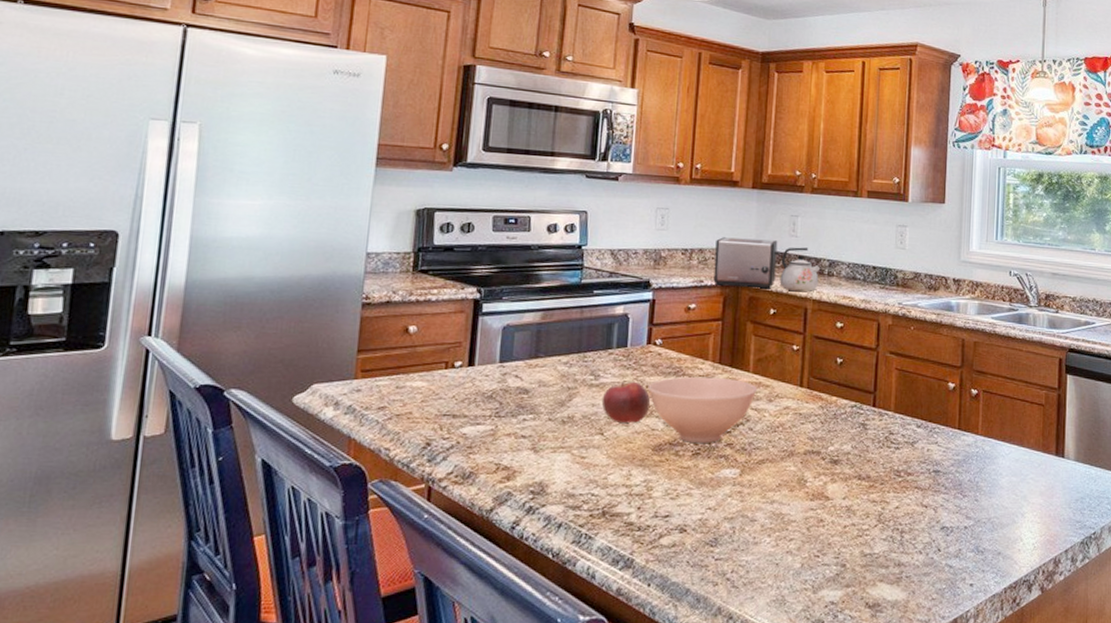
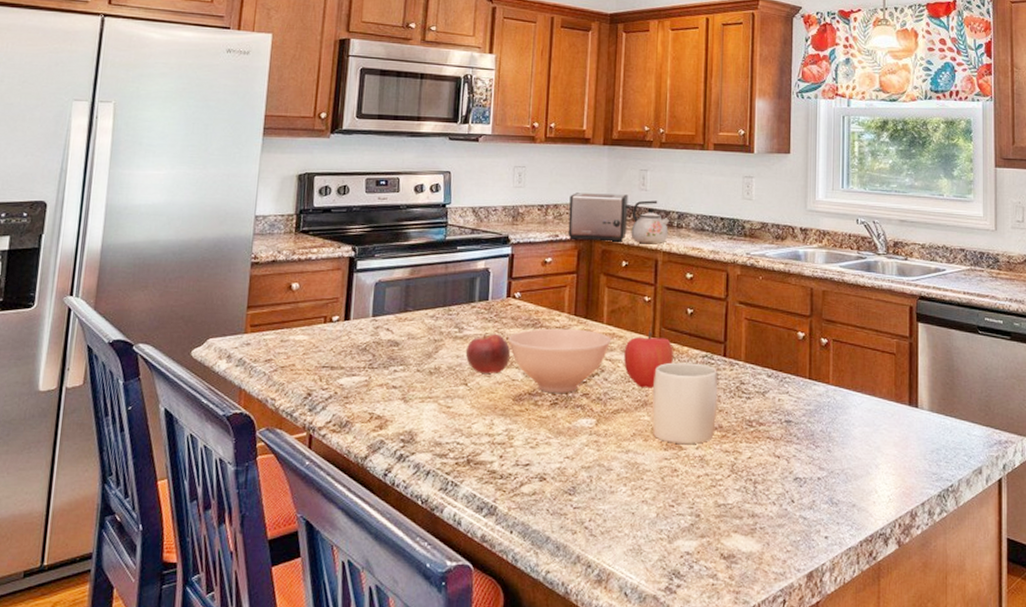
fruit: none [770,380,823,438] -> present [624,331,674,388]
mug: none [798,412,867,494] -> present [651,362,718,444]

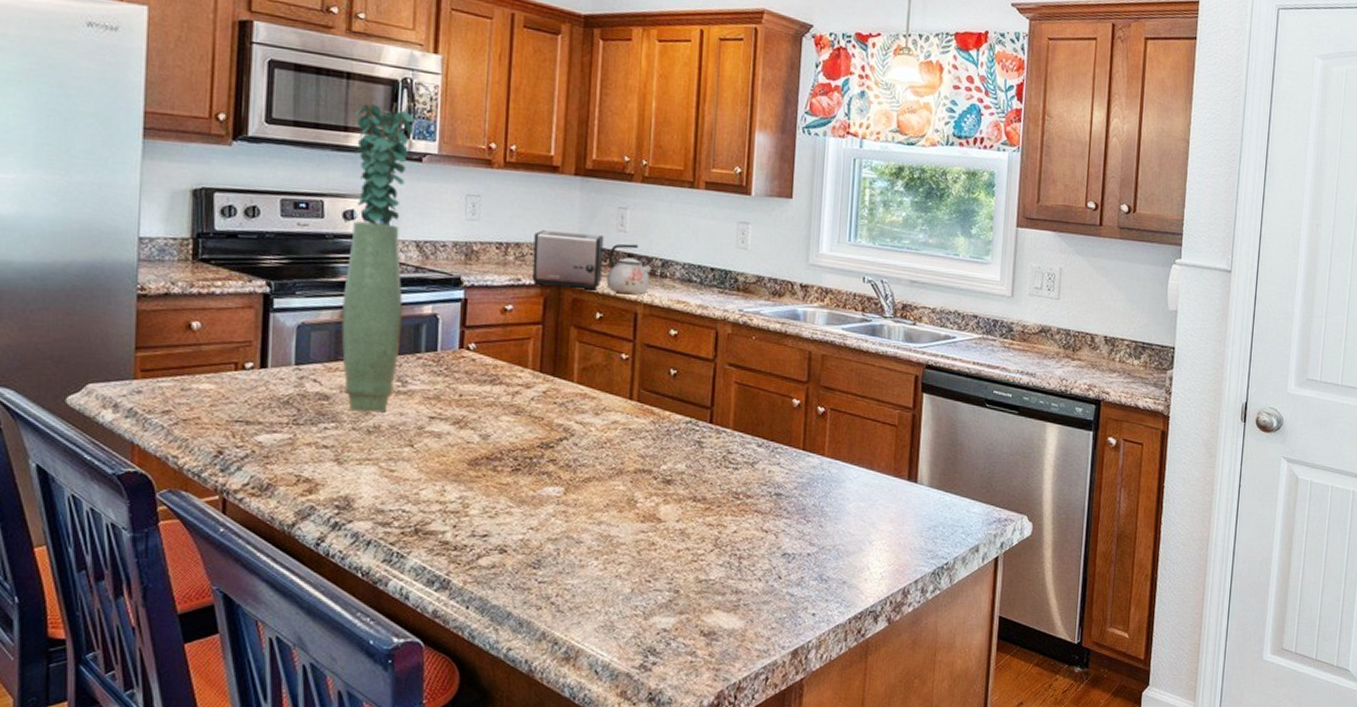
vase: none [410,88,473,355] -> present [341,91,415,412]
fruit: present [465,333,511,374] -> none [410,389,465,435]
bowl: present [508,328,612,393] -> none [461,385,583,458]
fruit: present [624,331,674,388] -> none [597,392,654,456]
mug: present [651,362,718,444] -> none [627,428,703,516]

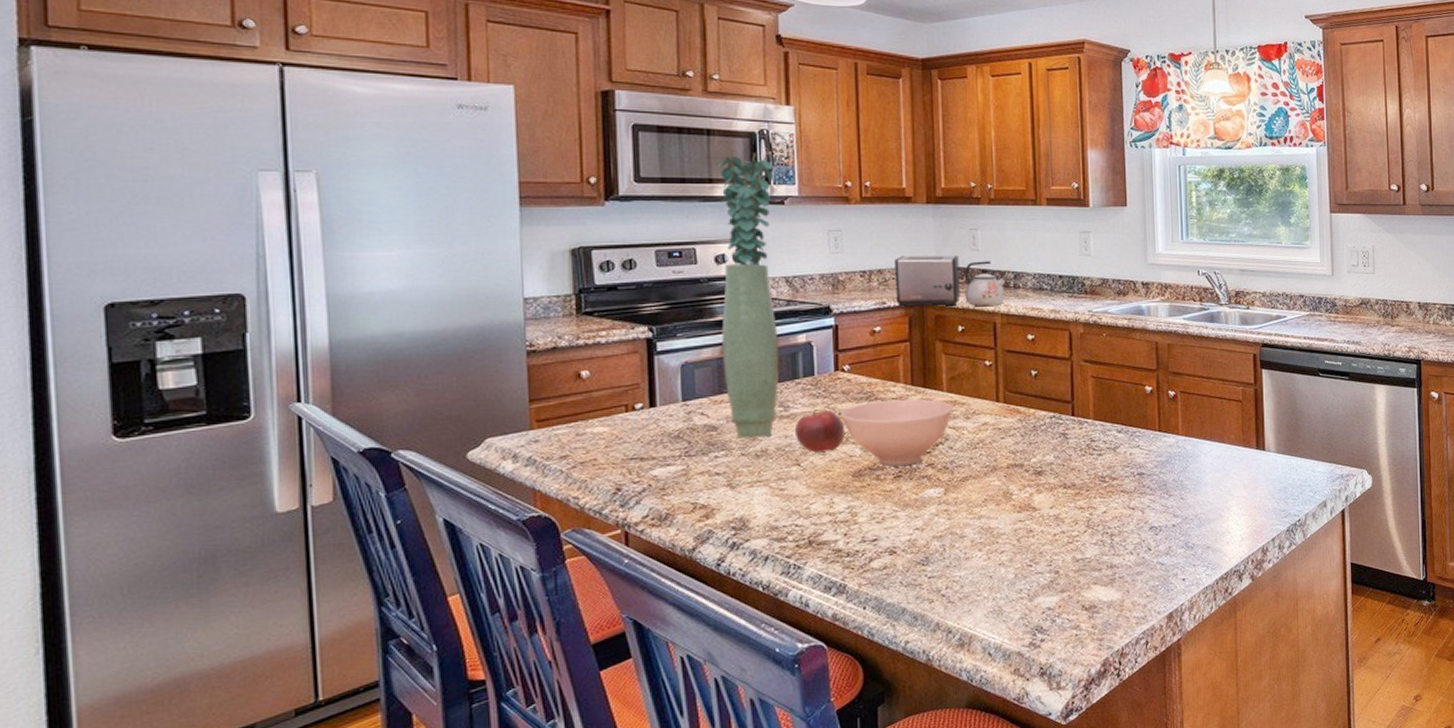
fruit: none [410,389,465,435] -> present [794,409,846,452]
bowl: none [461,385,583,458] -> present [840,398,954,466]

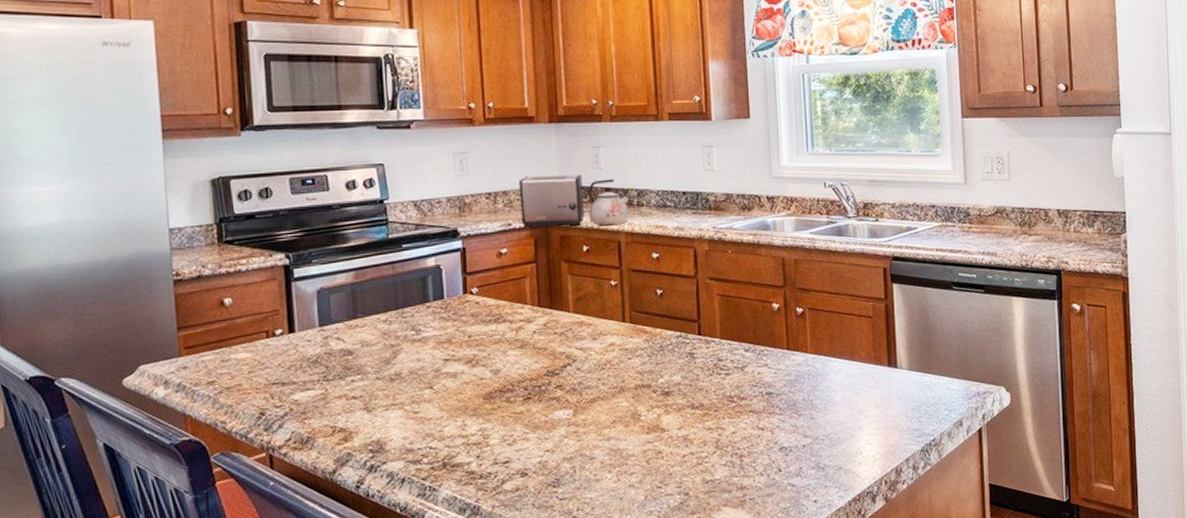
vase: present [718,145,779,438] -> none [346,71,411,362]
fruit: present [794,409,846,452] -> none [426,332,476,375]
bowl: present [840,398,954,466] -> none [470,320,581,388]

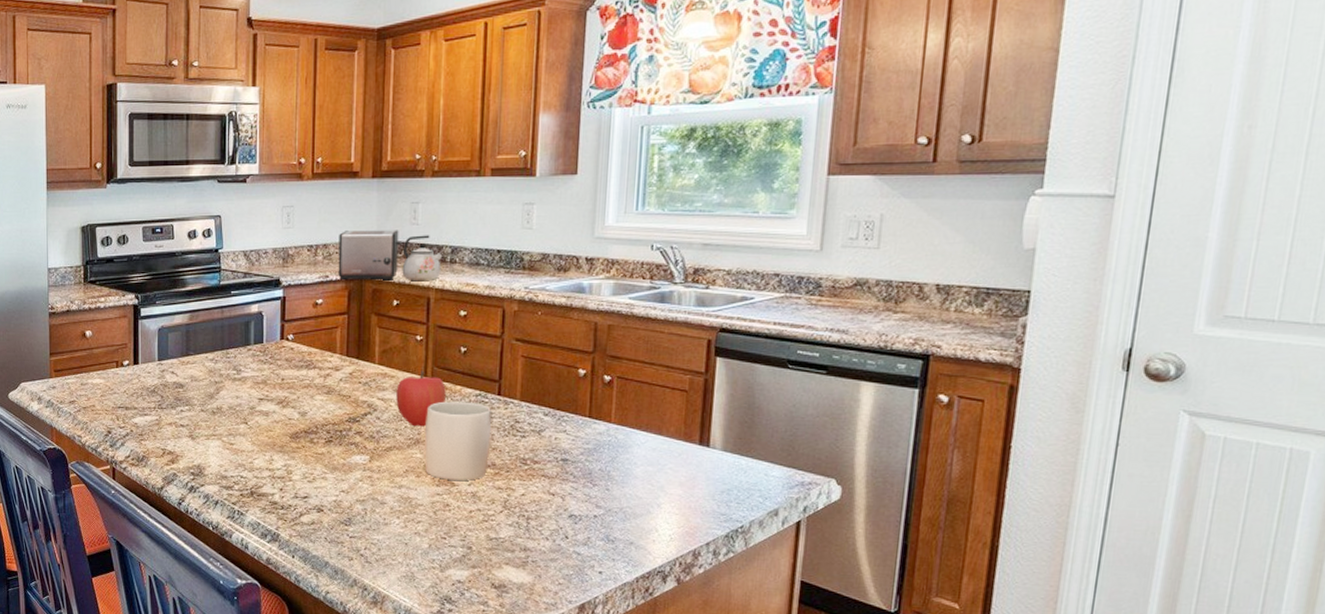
fruit: none [595,316,648,375] -> present [396,370,447,427]
mug: none [628,344,697,426] -> present [424,401,492,481]

